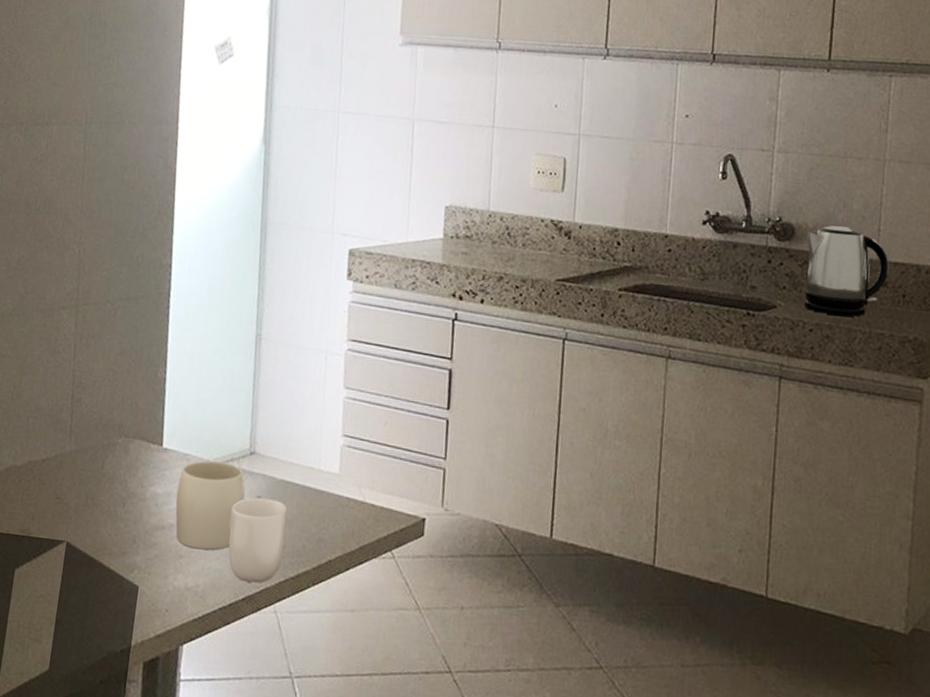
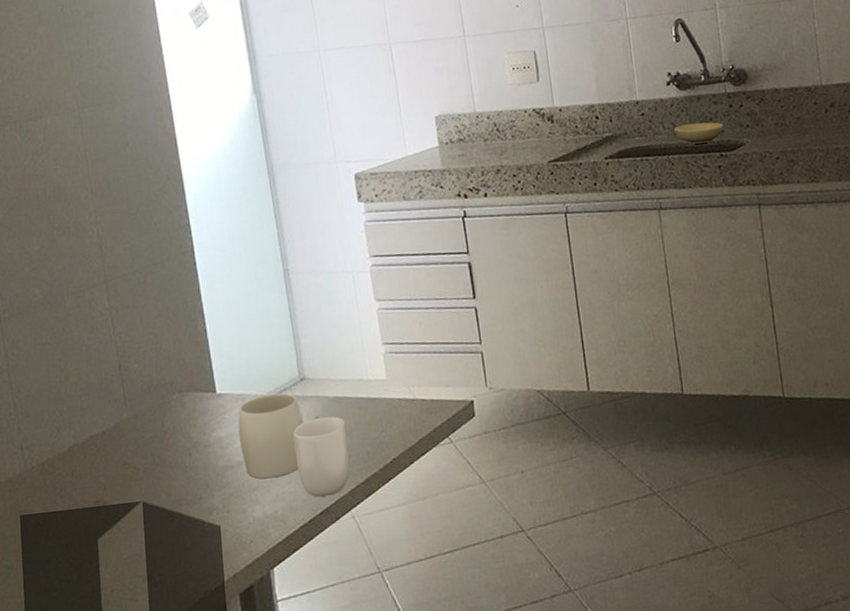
bowl: none [701,271,758,297] -> present [674,122,724,144]
kettle: present [804,225,889,317] -> none [758,61,833,142]

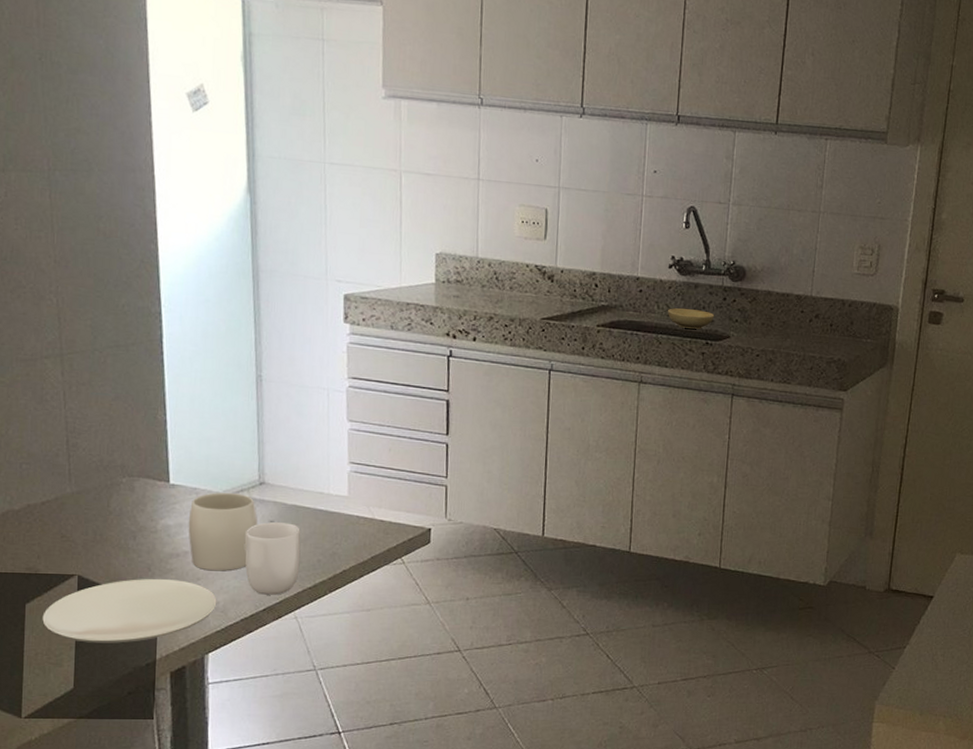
plate: none [114,493,275,573] -> present [42,578,217,643]

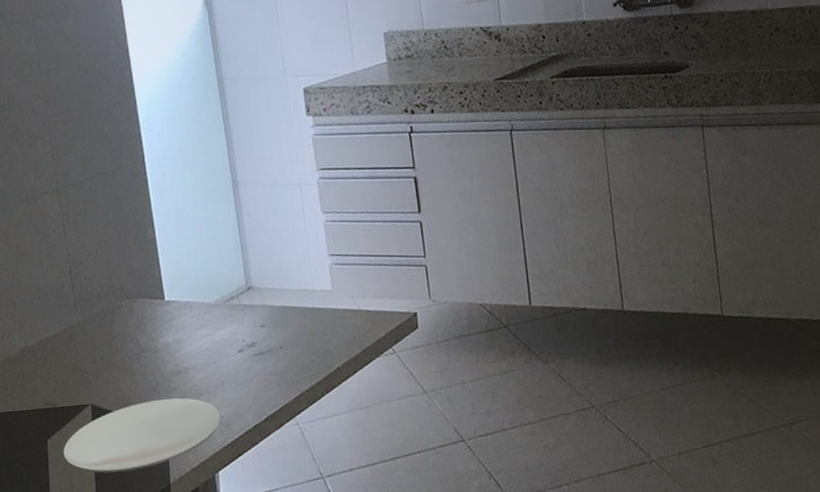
mug: present [188,492,258,571] -> none [185,301,251,385]
cup: present [245,522,301,595] -> none [240,325,295,404]
bowl: present [668,308,715,329] -> none [620,43,669,65]

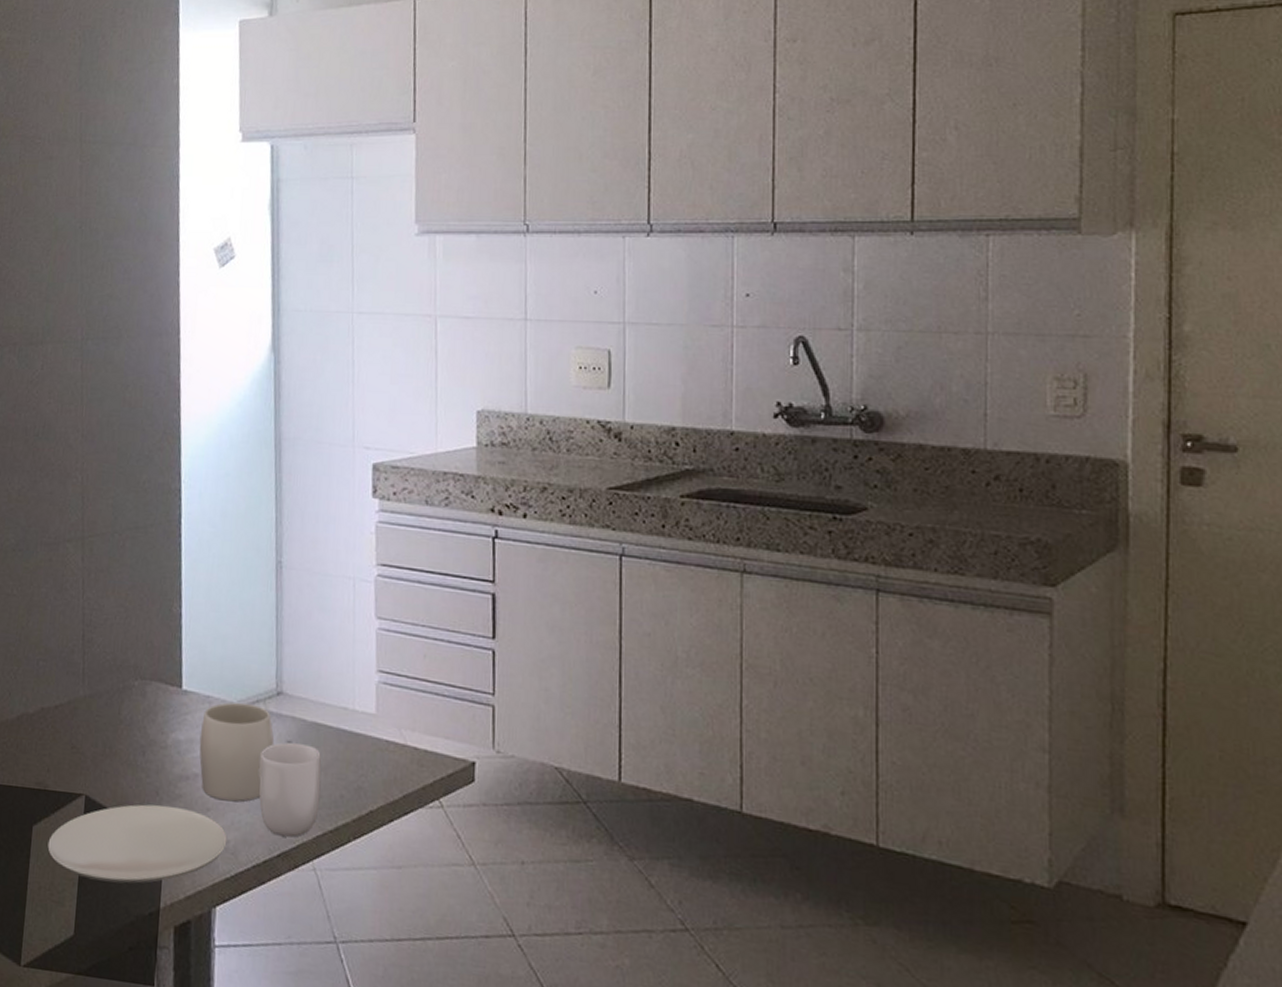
mug: none [185,301,251,385] -> present [199,702,275,802]
cup: none [240,325,295,404] -> present [258,742,322,838]

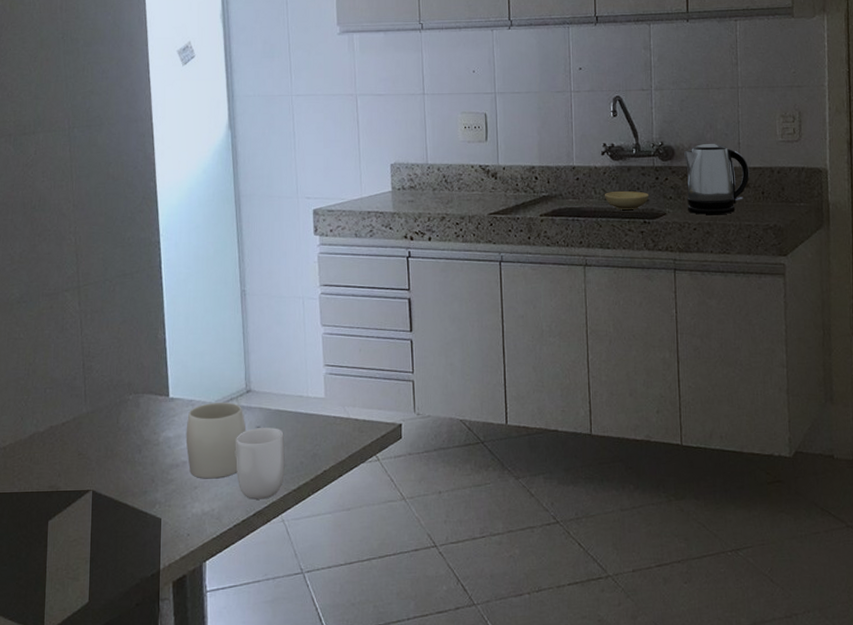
plate: present [47,804,228,884] -> none [62,489,212,556]
bowl: none [776,471,843,499] -> present [605,191,649,210]
kettle: none [899,411,1000,517] -> present [684,143,750,215]

